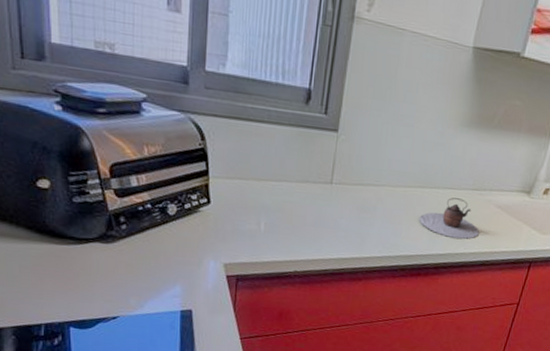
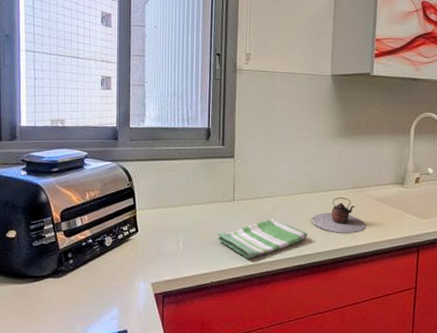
dish towel: none [307,210,413,252] -> present [217,219,308,259]

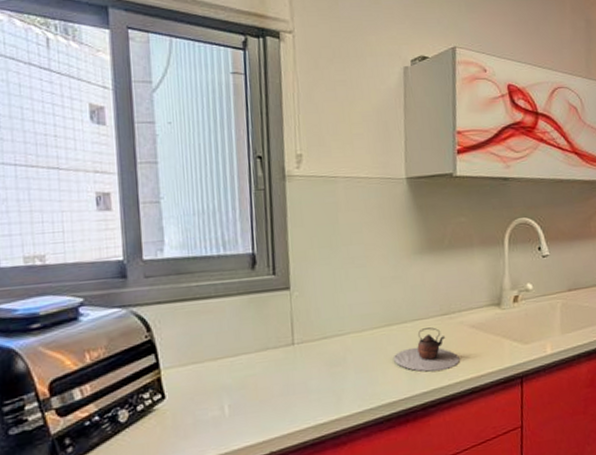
dish towel: present [217,219,308,259] -> none [273,362,391,417]

